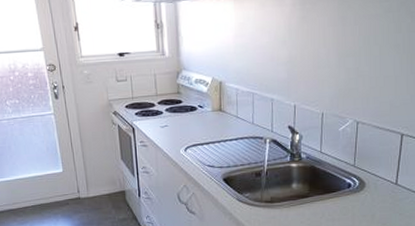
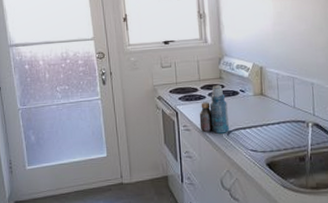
bottle: none [156,100,186,150] -> present [199,85,229,134]

